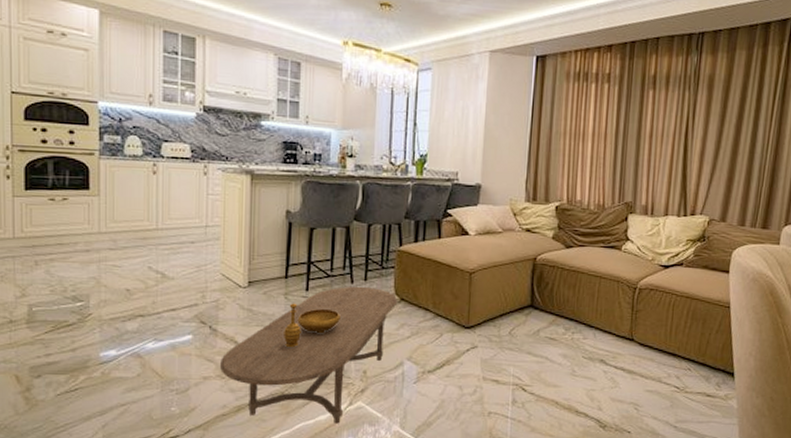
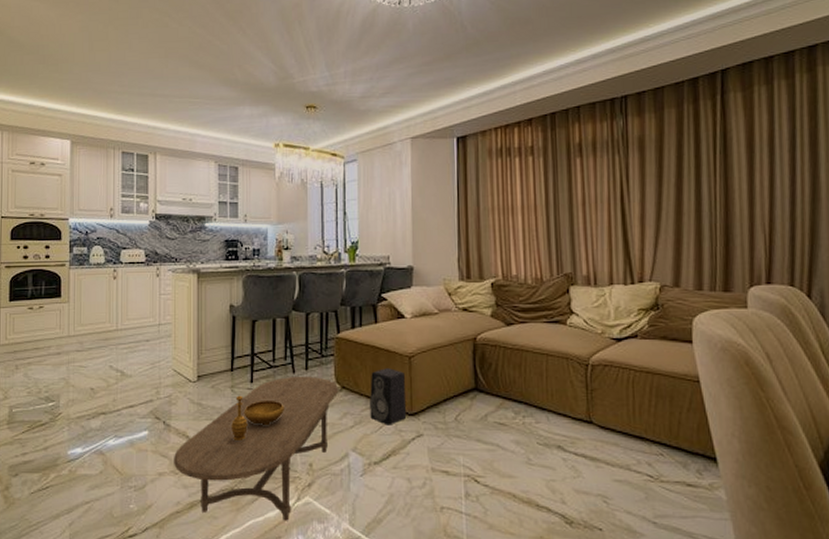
speaker: none [426,283,464,337] -> present [369,368,407,425]

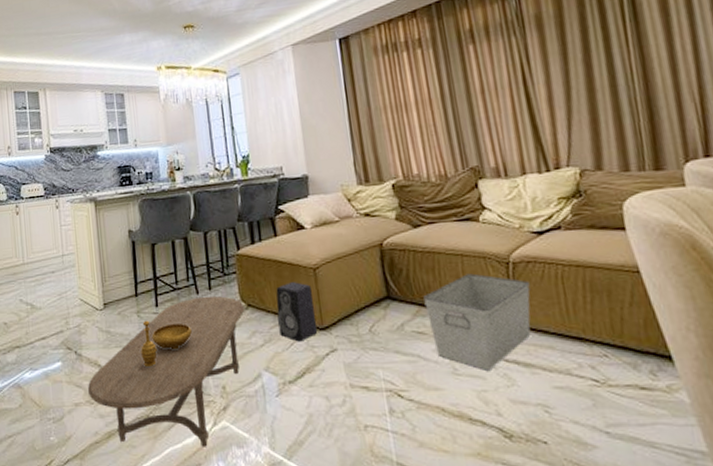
storage bin: none [508,372,604,462] -> present [423,273,531,370]

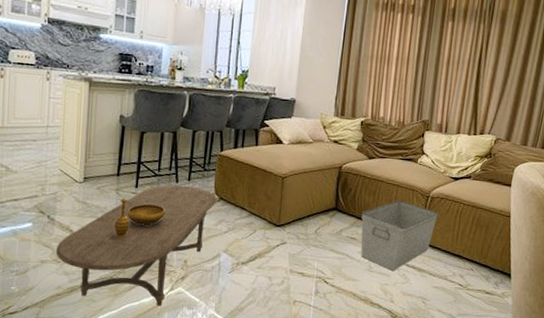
speaker: present [276,282,318,342] -> none [242,185,277,233]

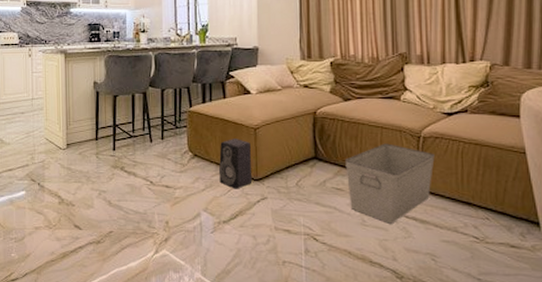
coffee table: present [56,185,217,306] -> none [48,145,192,270]
decorative bowl: present [113,198,166,238] -> none [96,161,143,201]
speaker: none [242,185,277,233] -> present [218,139,253,189]

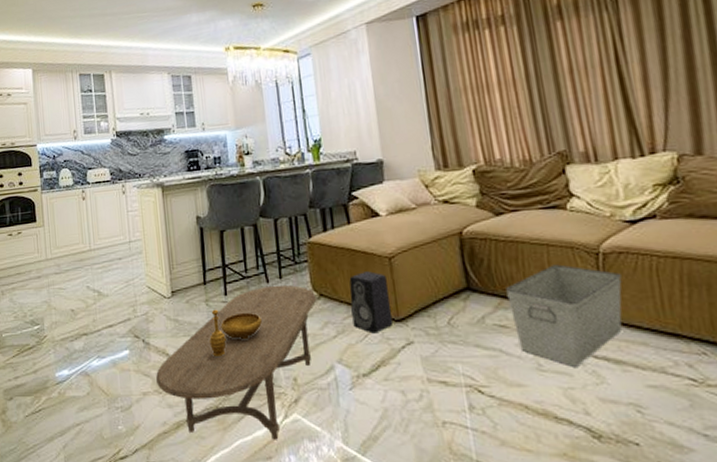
coffee table: none [48,145,192,270] -> present [156,285,317,440]
decorative bowl: none [96,161,143,201] -> present [208,309,262,358]

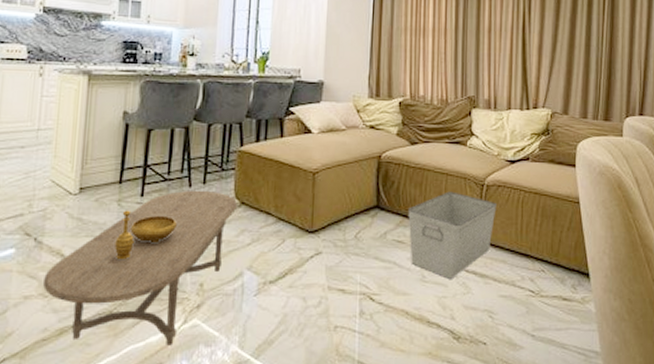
speaker: present [349,271,394,334] -> none [268,184,307,243]

